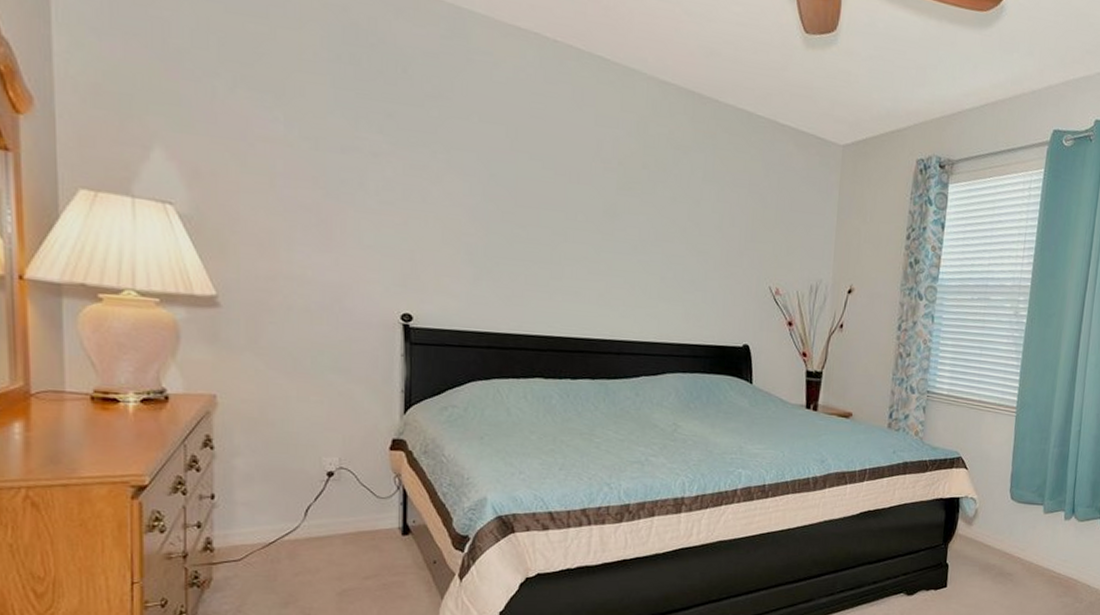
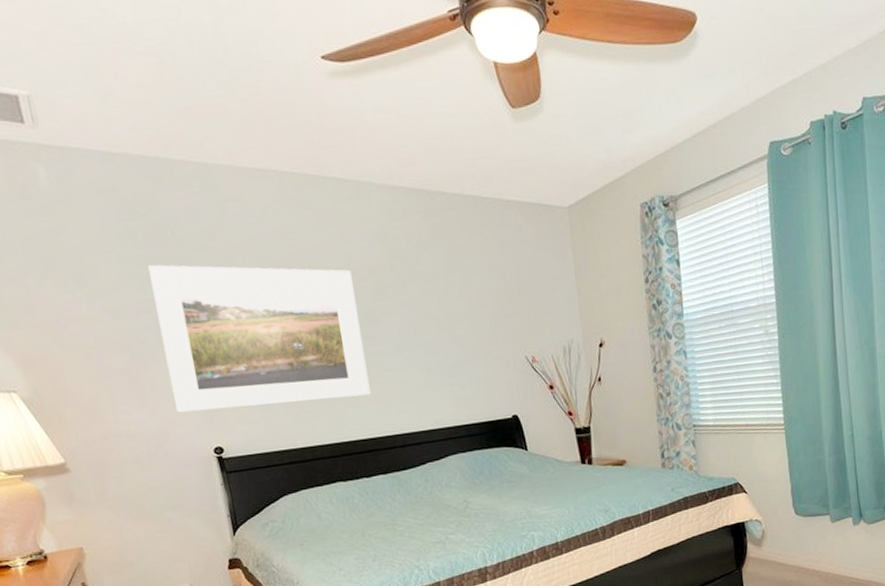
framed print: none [365,99,599,292] -> present [148,264,371,413]

